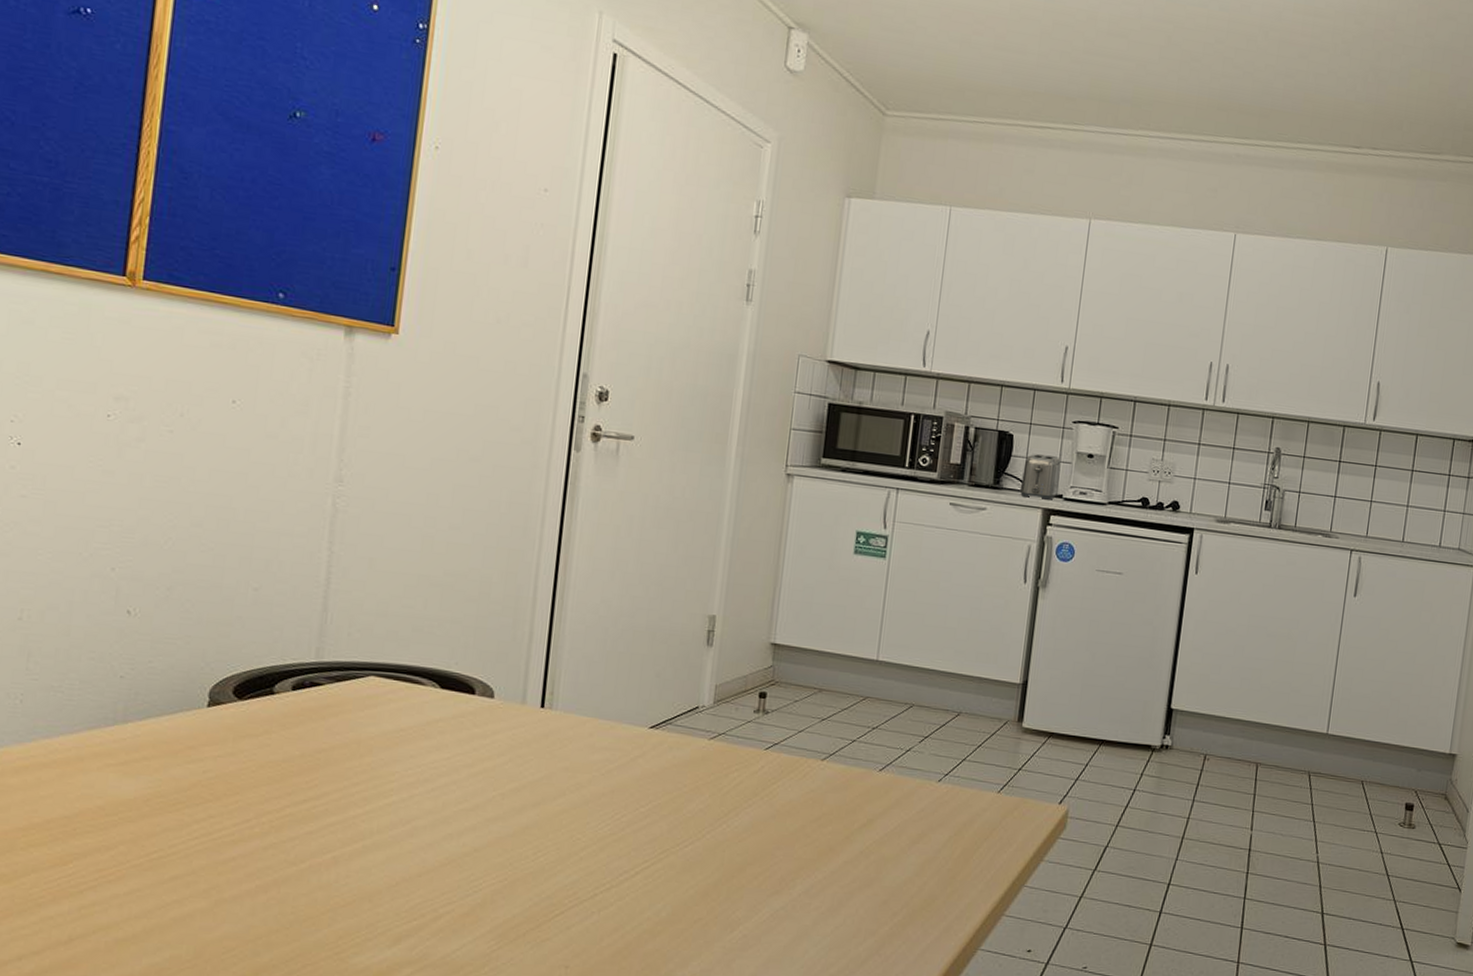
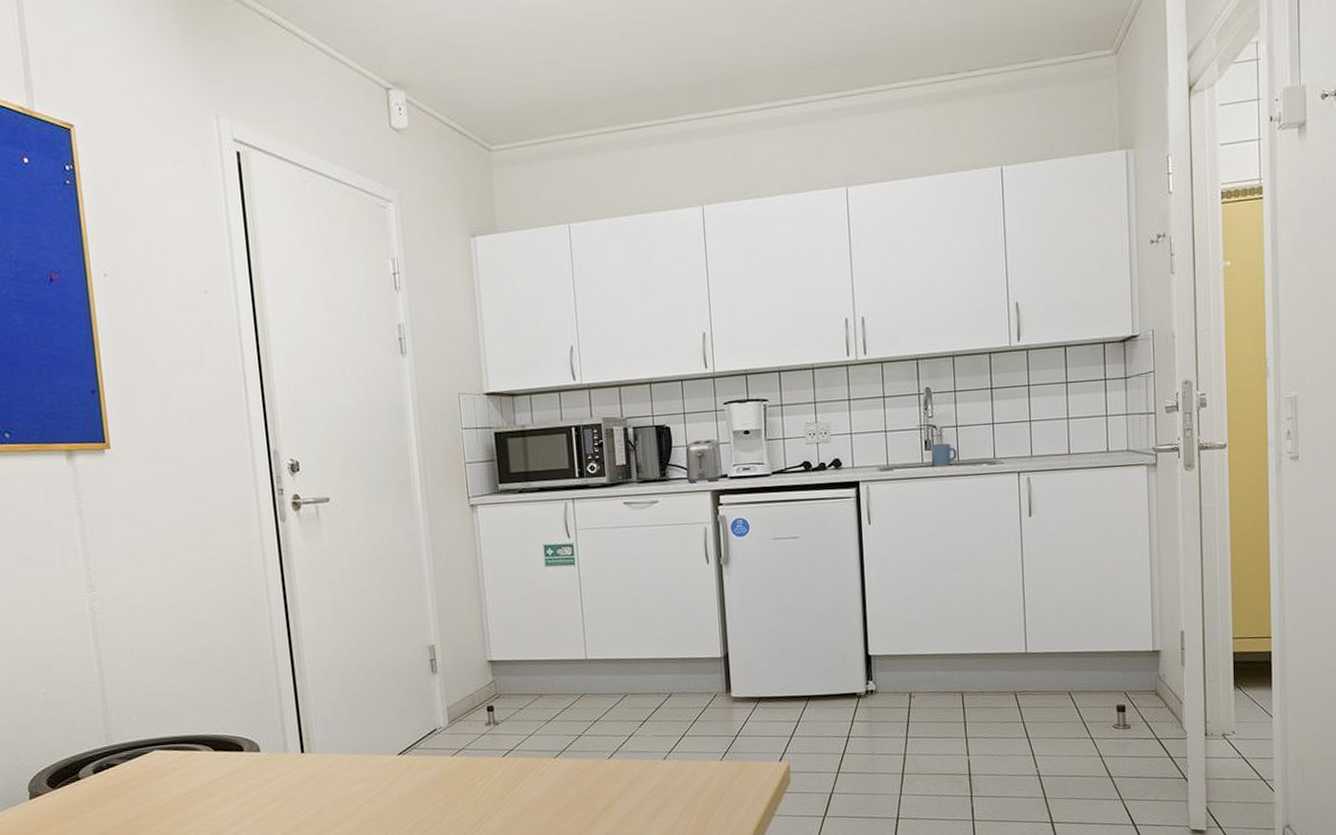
mug: none [1270,506,1296,531] -> present [931,443,958,468]

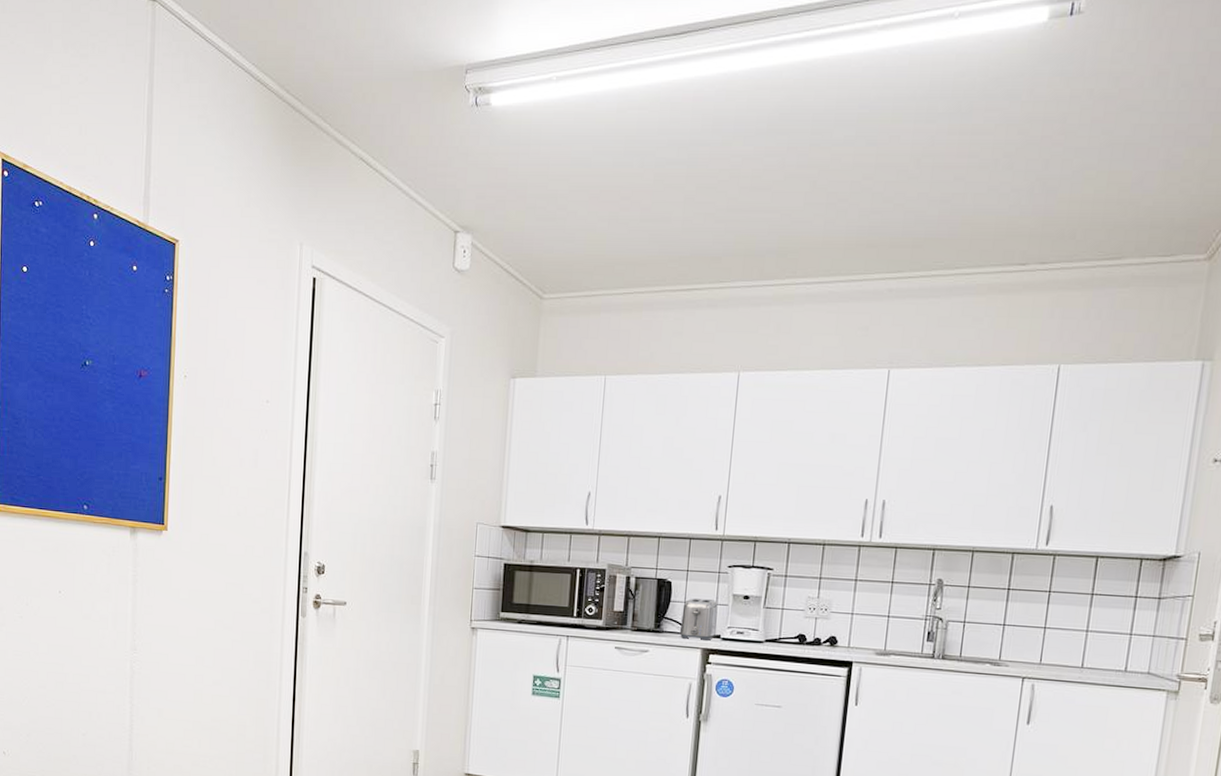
mug: present [931,443,958,468] -> none [933,637,961,662]

